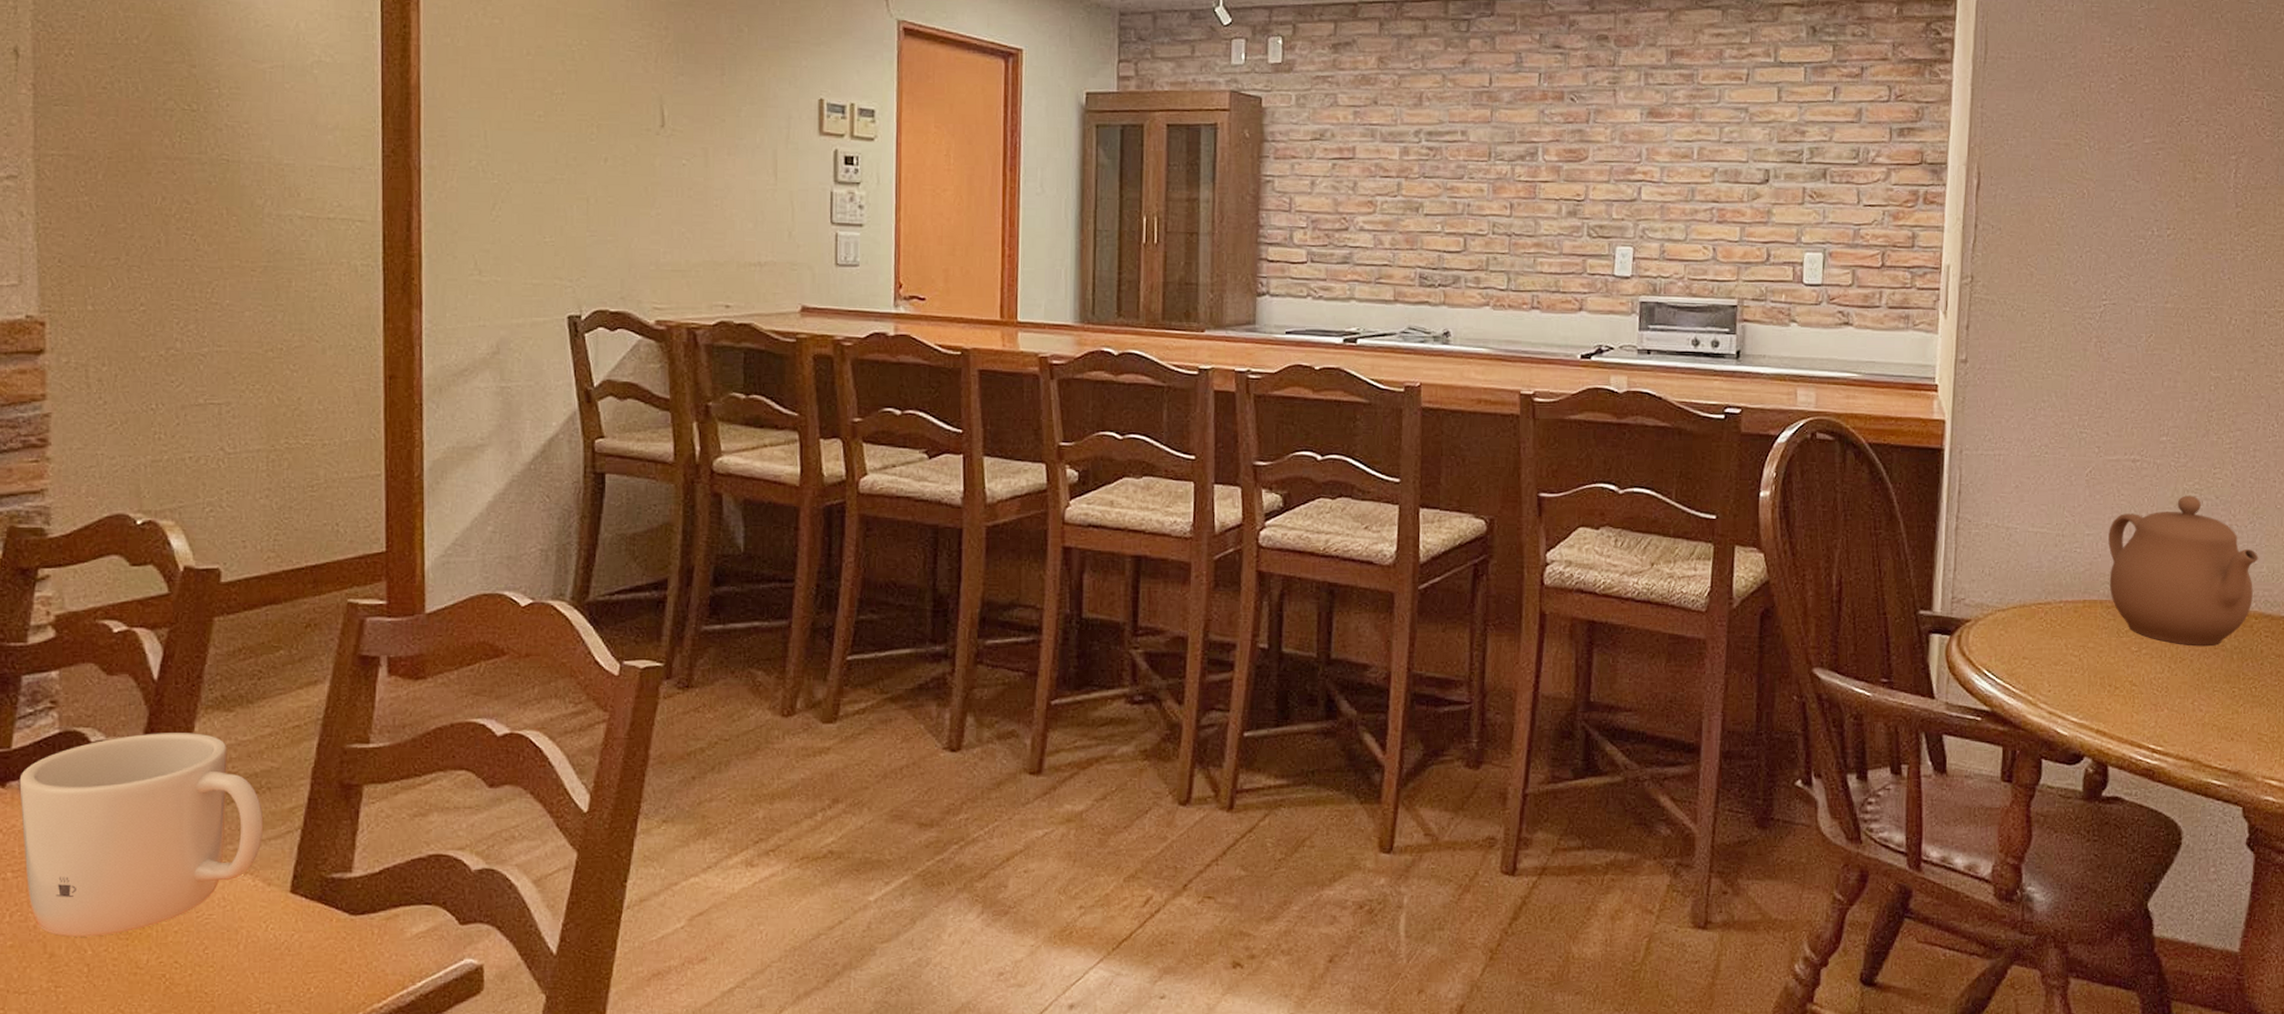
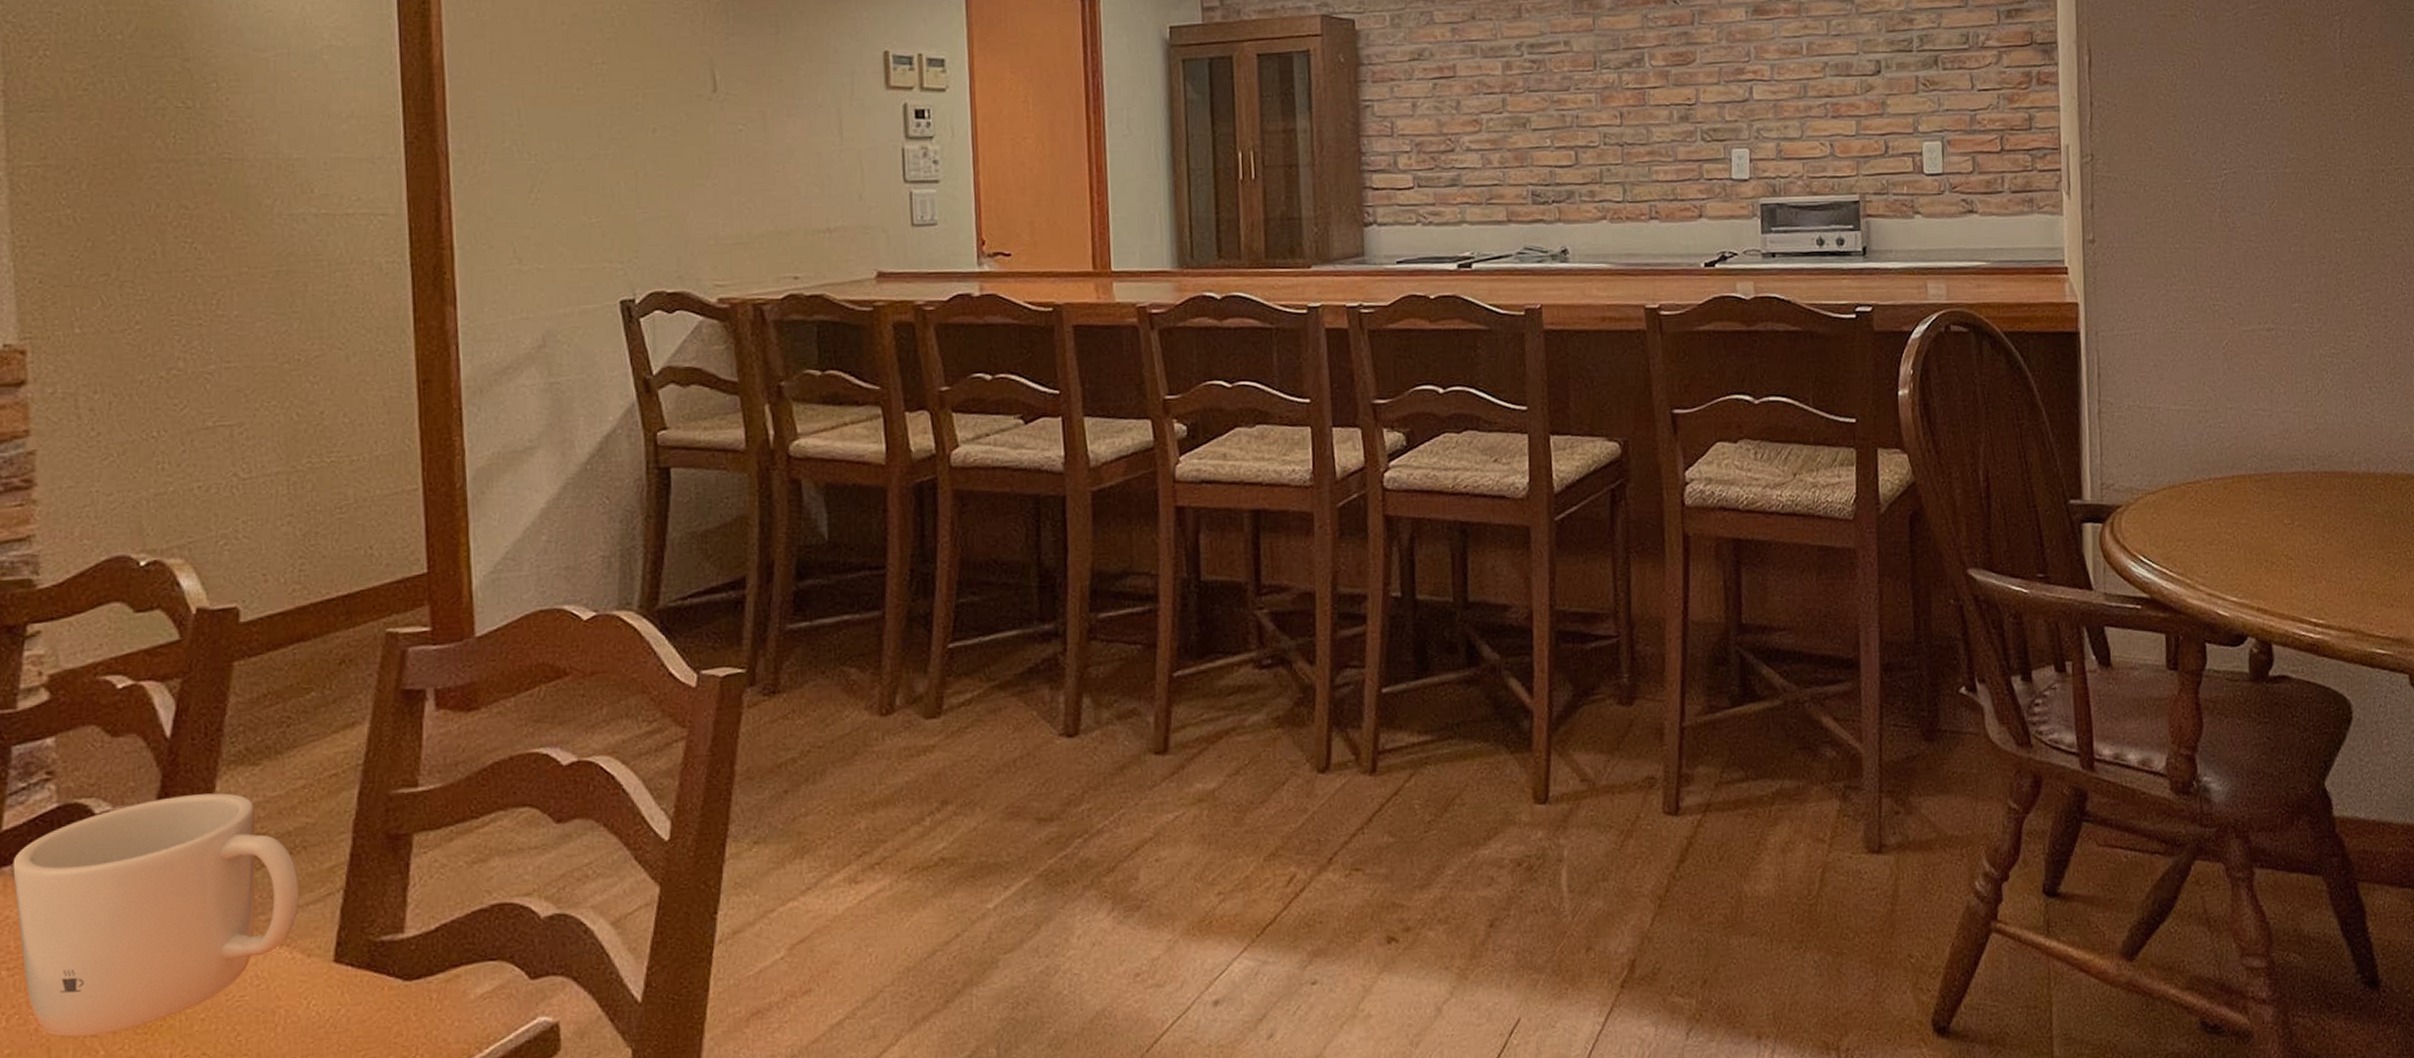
teapot: present [2108,495,2259,647] -> none [2250,360,2400,514]

